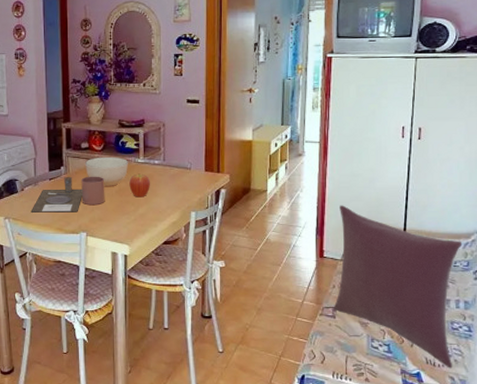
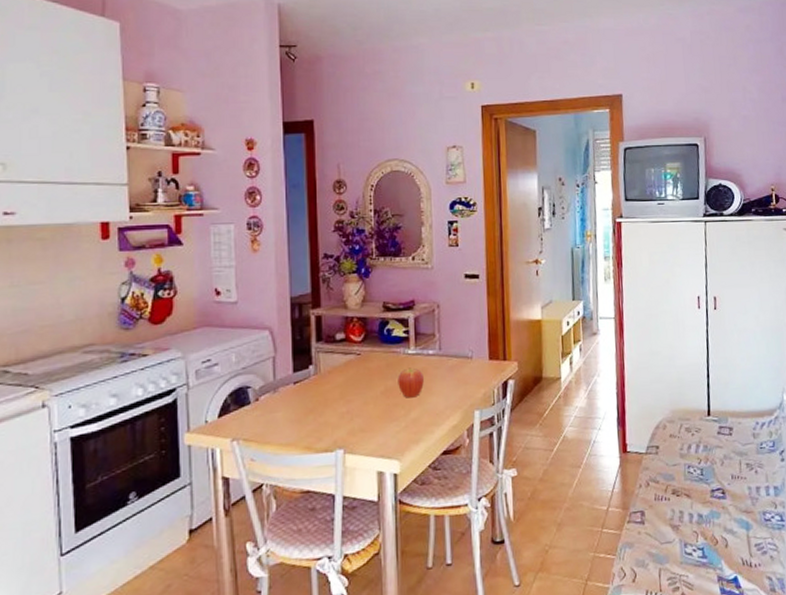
place setting: present [31,176,82,213] -> none [268,377,338,429]
mug: present [81,176,105,206] -> none [336,374,368,413]
bowl: present [84,156,129,187] -> none [340,348,397,388]
pillow: present [334,205,461,368] -> none [640,389,770,567]

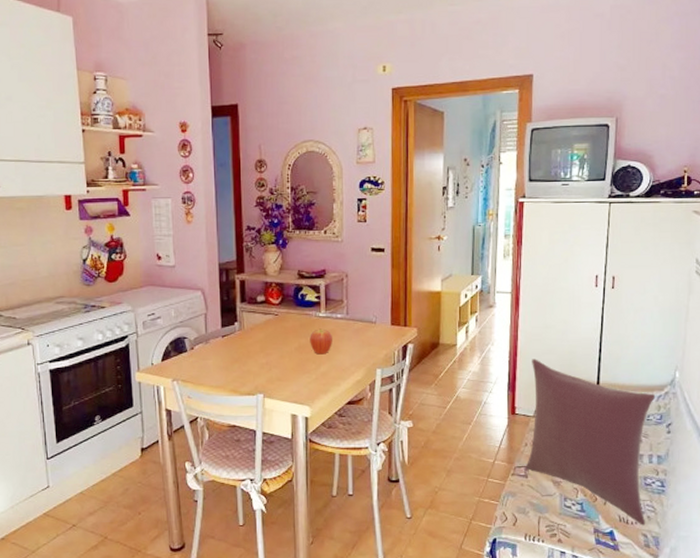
pillow: none [640,389,770,567] -> present [526,359,655,526]

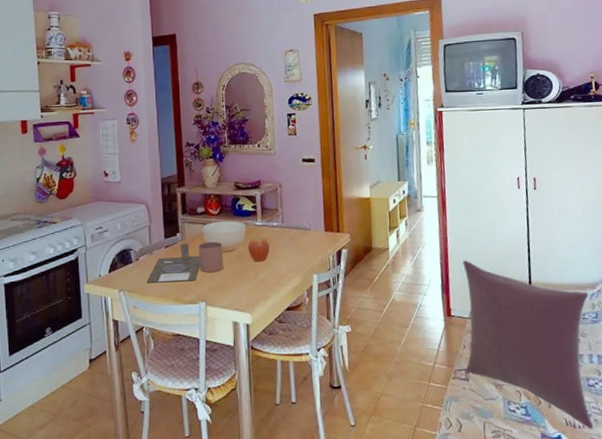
place setting: none [202,333,259,373] -> present [146,243,200,283]
mug: none [257,332,284,364] -> present [198,241,224,273]
bowl: none [260,310,309,344] -> present [201,220,247,253]

